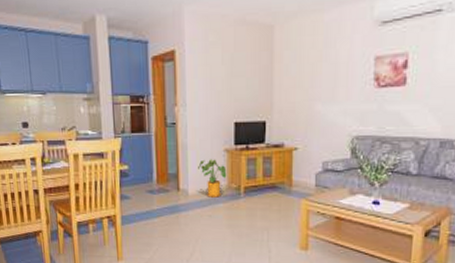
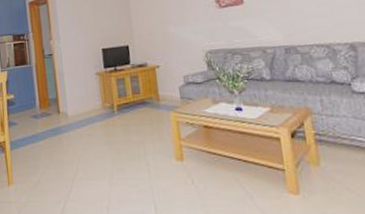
house plant: present [198,159,227,198] -> none [74,82,100,117]

